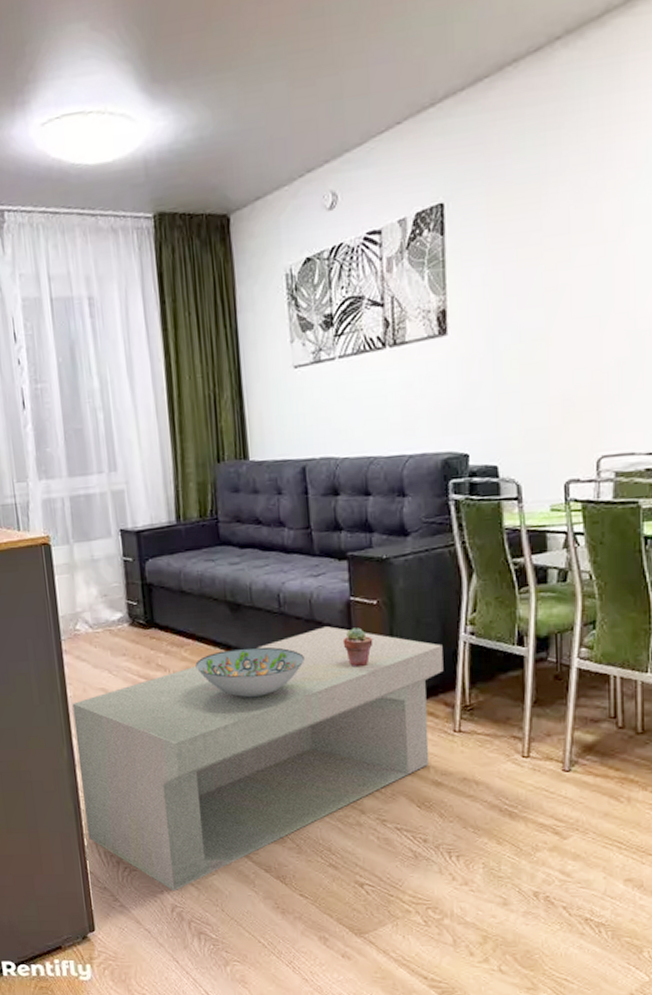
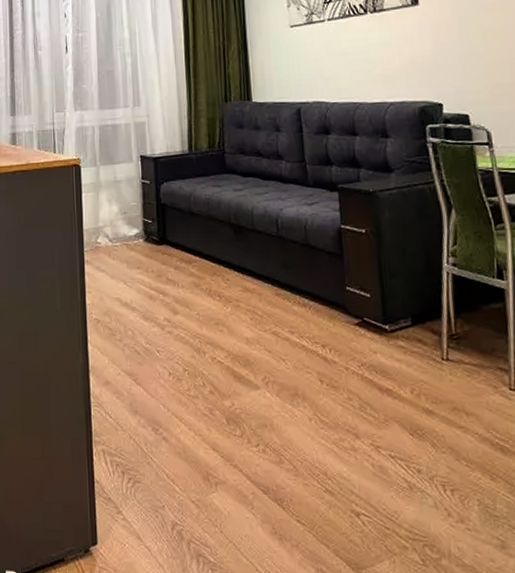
coffee table: present [72,626,444,892] -> none [90,251,430,508]
decorative bowl: present [195,647,304,698] -> none [201,267,300,315]
potted succulent: present [342,627,373,668] -> none [335,254,363,291]

